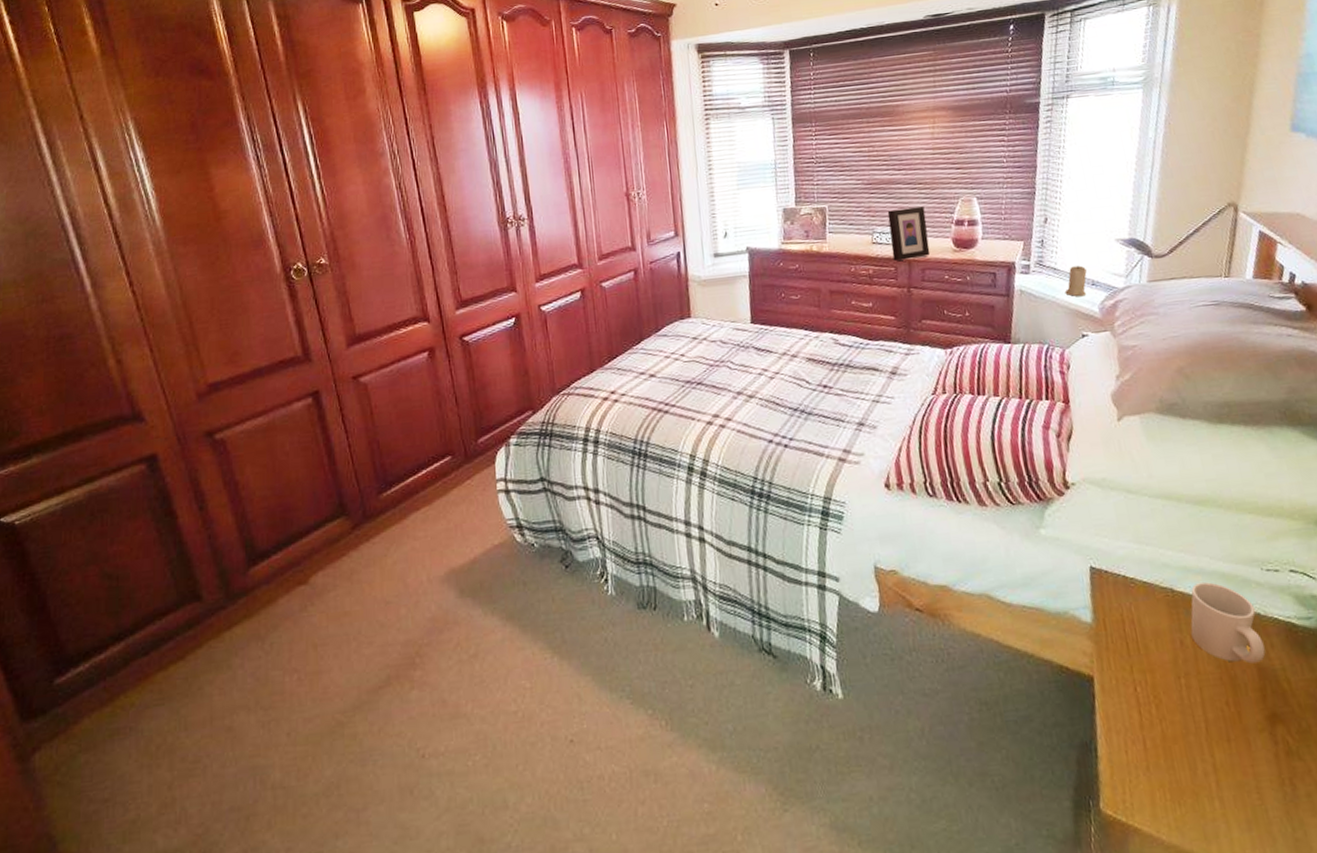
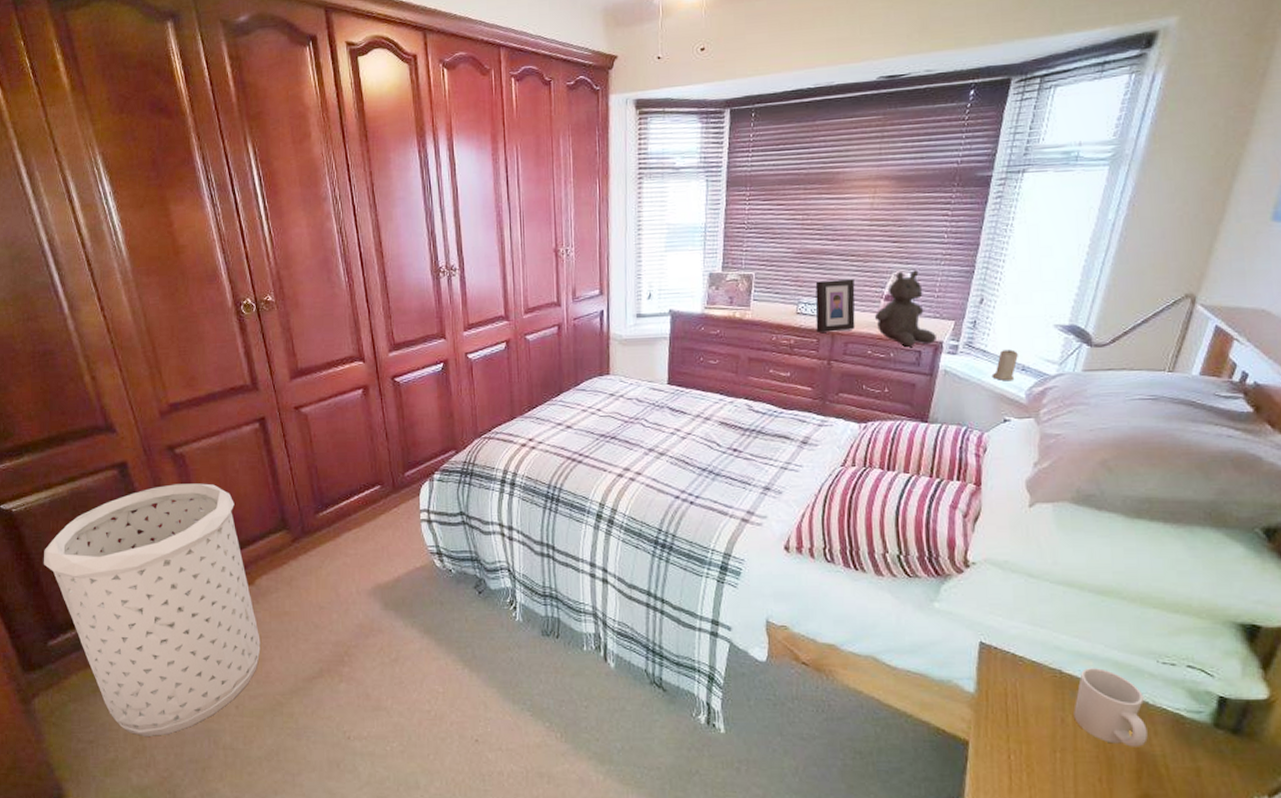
laundry basket: none [51,470,317,786] -> present [43,483,261,736]
teddy bear: none [947,194,1009,270] -> present [874,270,936,347]

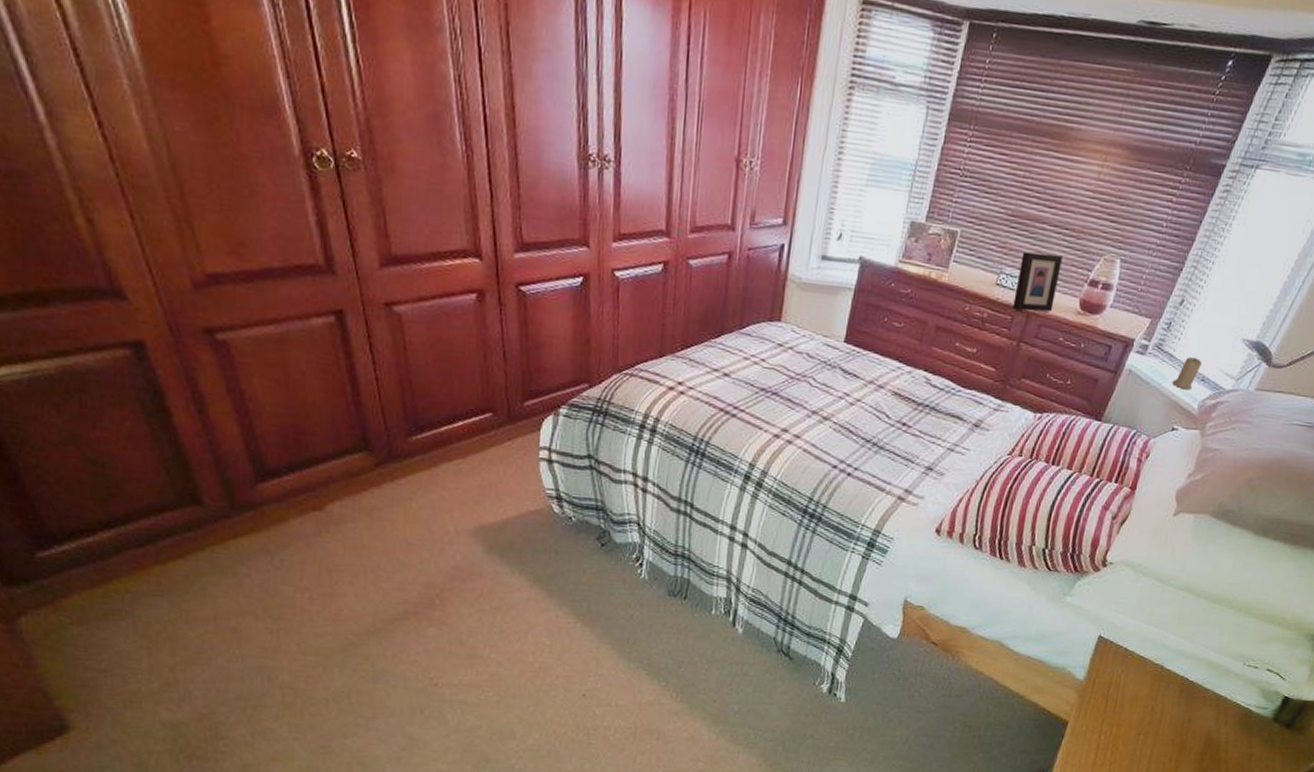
laundry basket: present [43,483,261,736] -> none [23,378,330,670]
teddy bear: present [874,270,936,347] -> none [1073,255,1130,341]
mug: present [1073,668,1148,747] -> none [1163,665,1225,734]

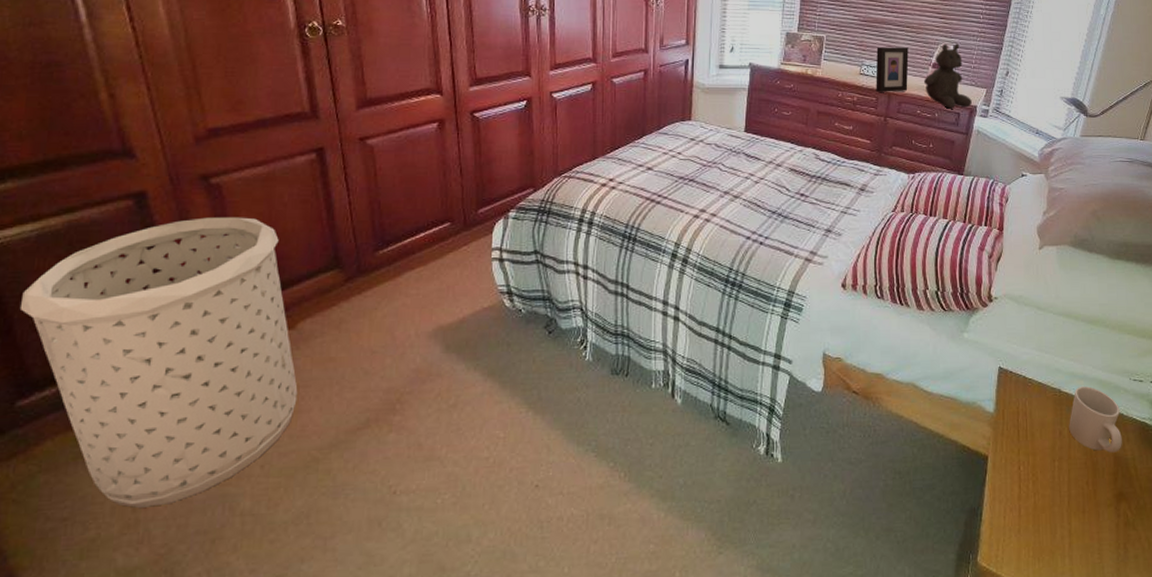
laundry basket: none [23,378,330,670] -> present [19,217,298,508]
teddy bear: none [1073,255,1130,341] -> present [923,43,972,109]
mug: none [1163,665,1225,734] -> present [1069,386,1122,453]
candle: present [1172,357,1202,390] -> none [1013,116,1033,142]

